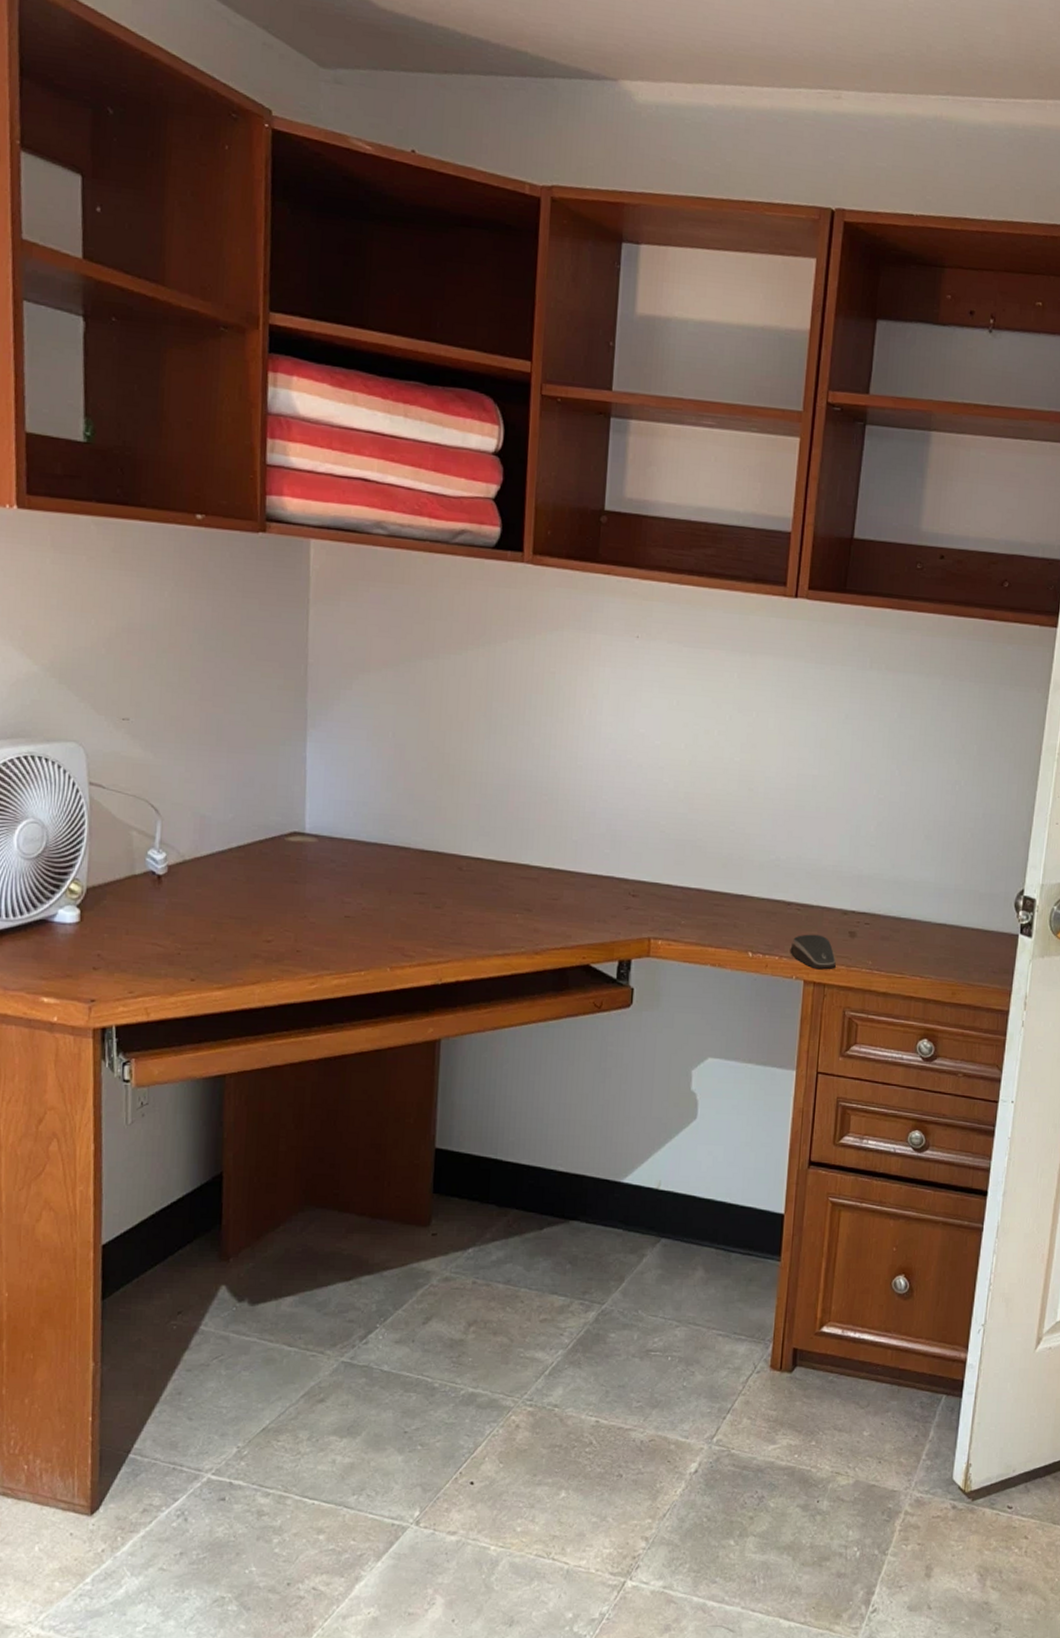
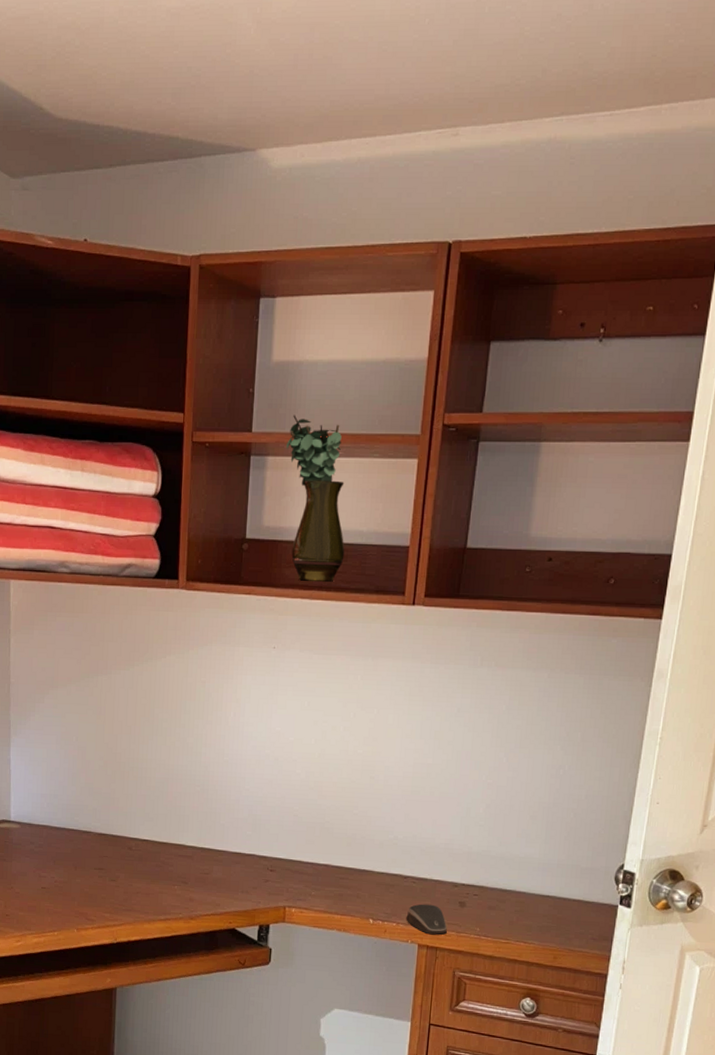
vase: none [652,376,719,567] -> present [286,415,345,583]

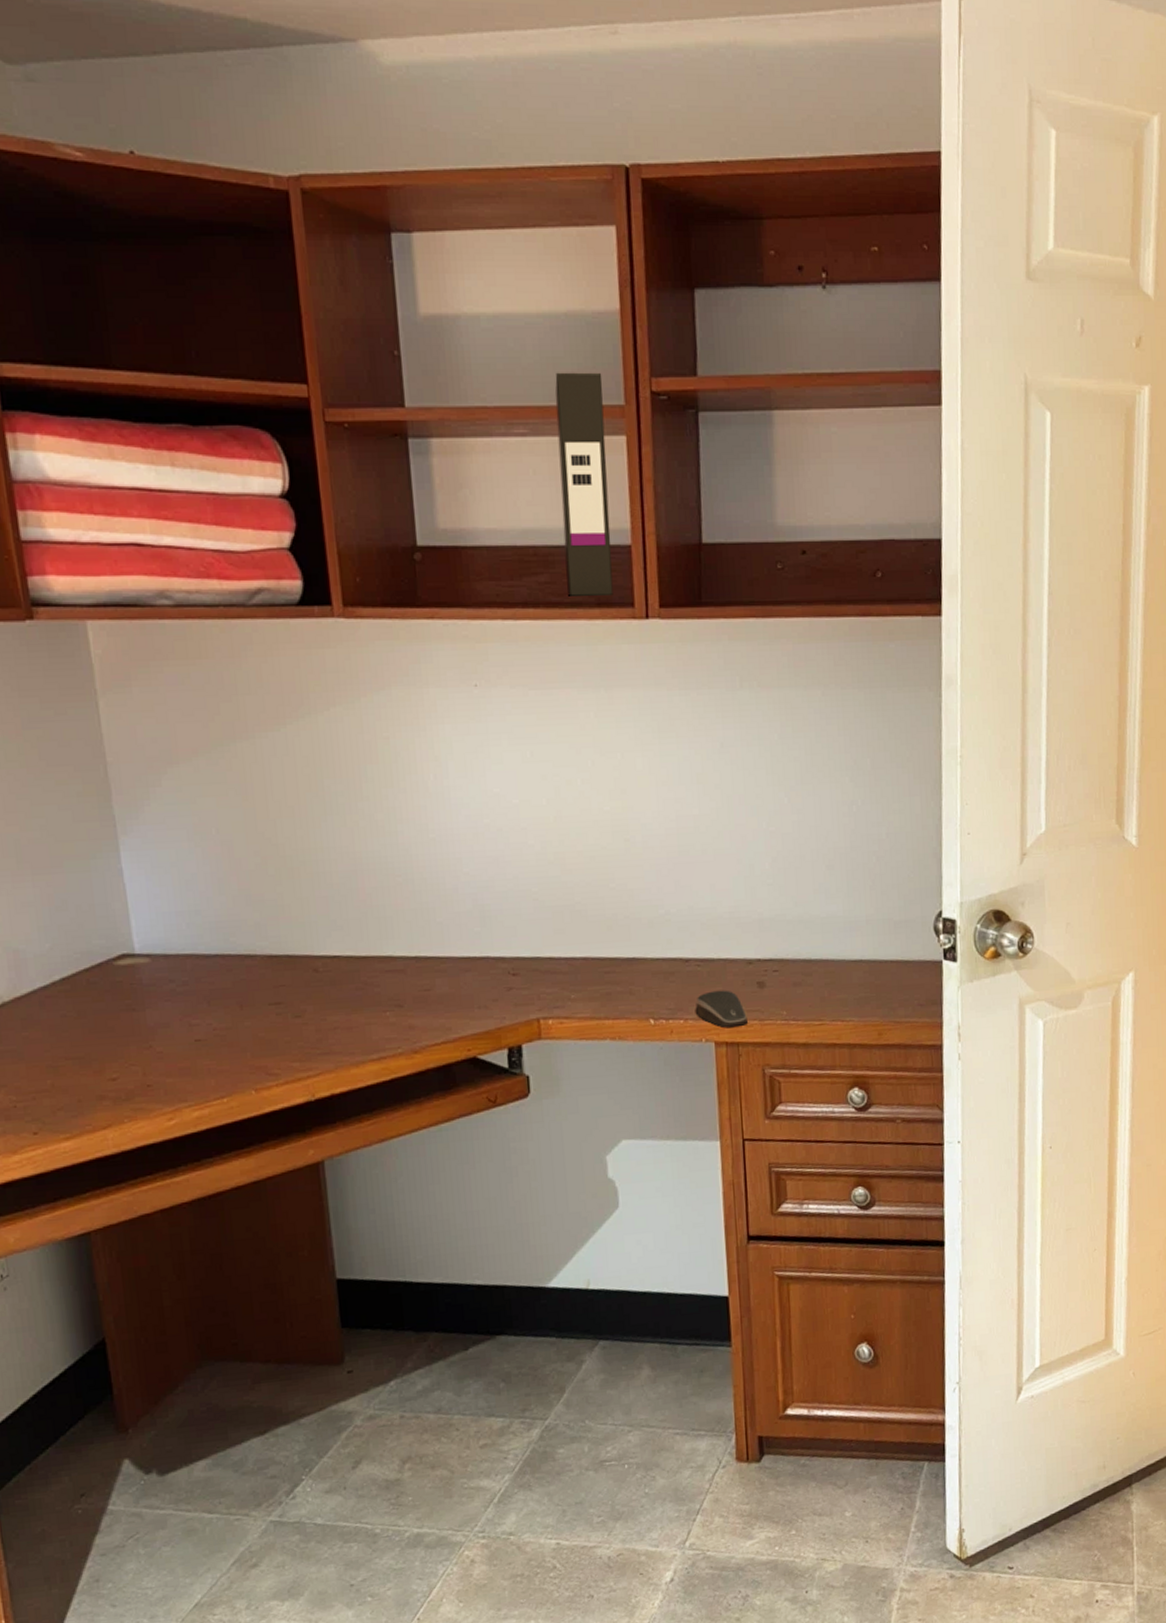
vase: present [286,415,345,583] -> none [454,384,551,598]
binder: none [354,407,406,586] -> present [554,372,614,597]

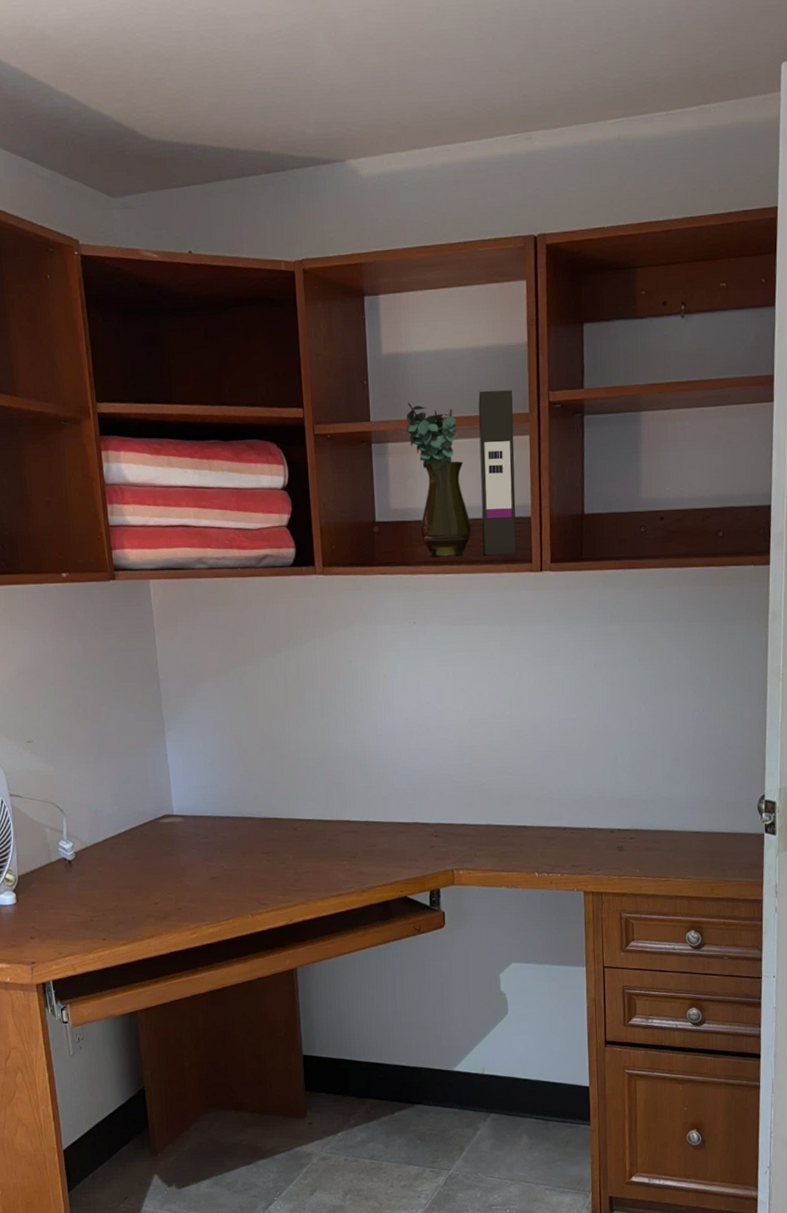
vase: none [454,384,551,598] -> present [405,403,471,558]
computer mouse: present [696,990,748,1029] -> none [570,852,609,881]

